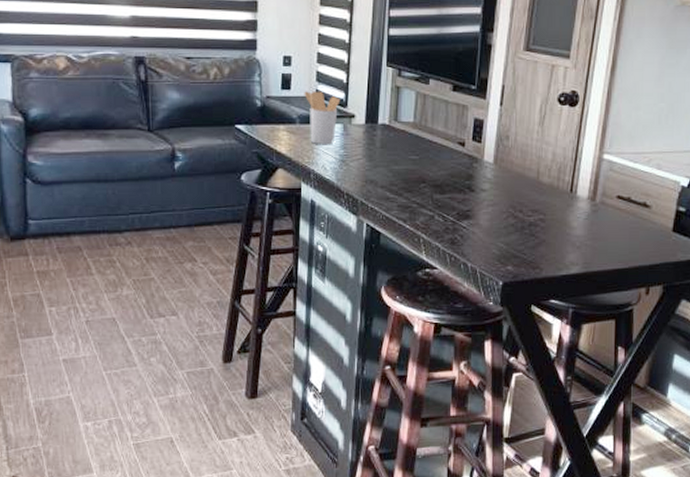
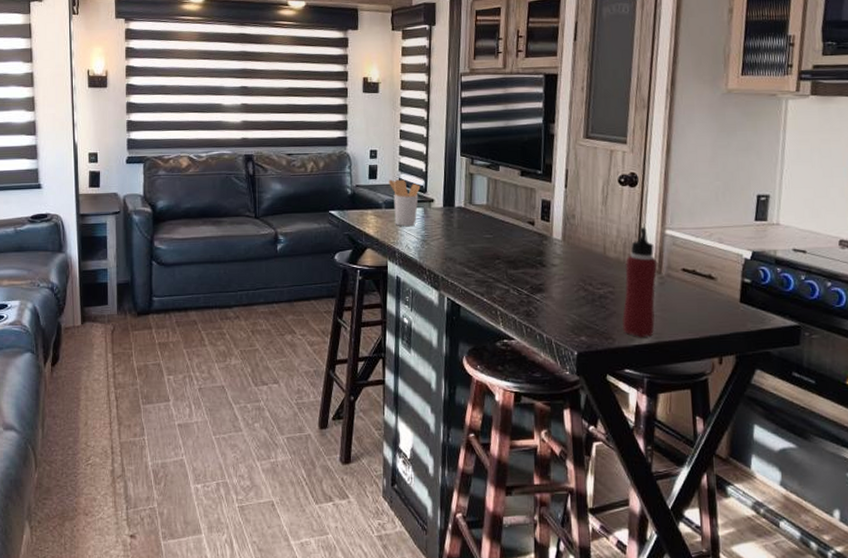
water bottle: none [552,151,592,267] -> present [622,227,658,337]

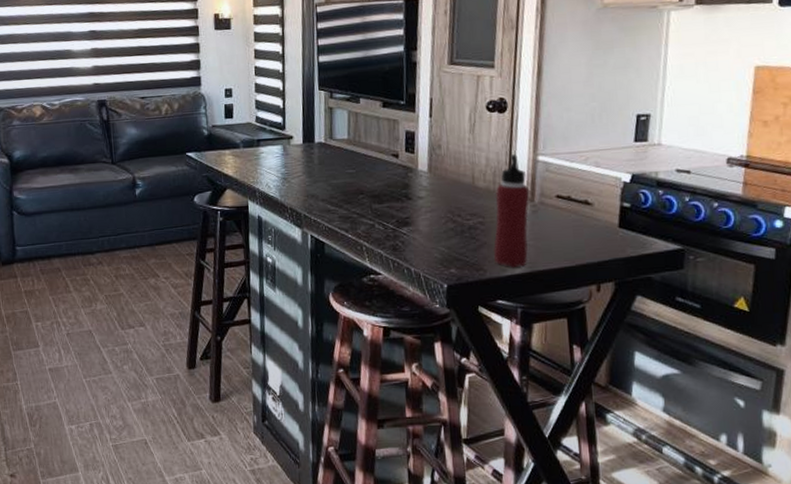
utensil holder: present [388,179,421,227] -> none [245,117,279,165]

